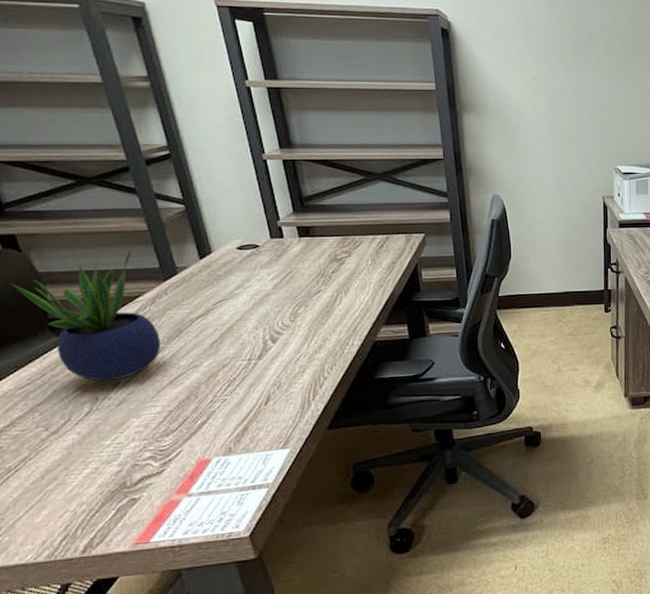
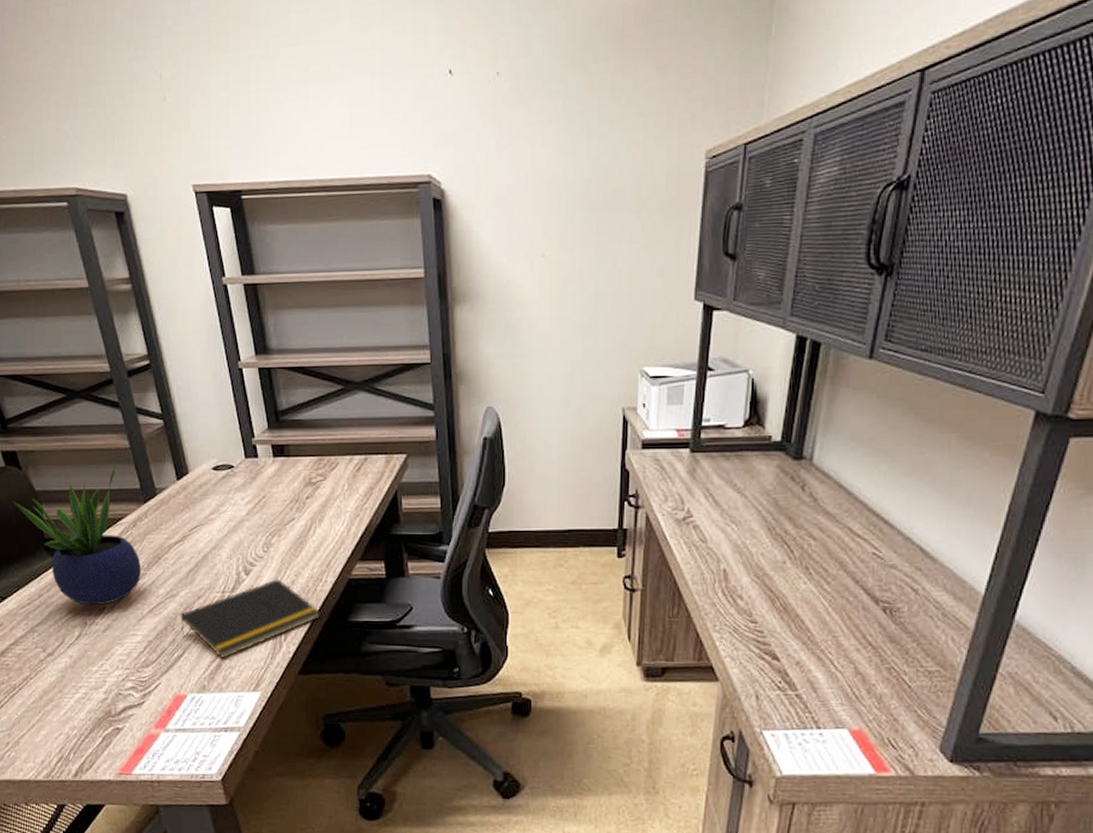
notepad: none [204,344,349,421] -> present [180,577,321,658]

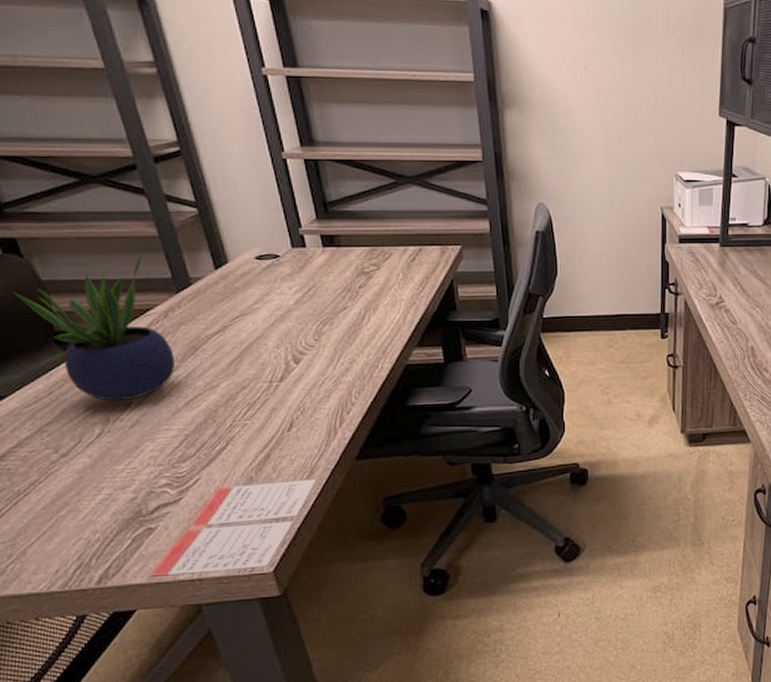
notepad: present [180,577,321,658] -> none [222,365,378,448]

